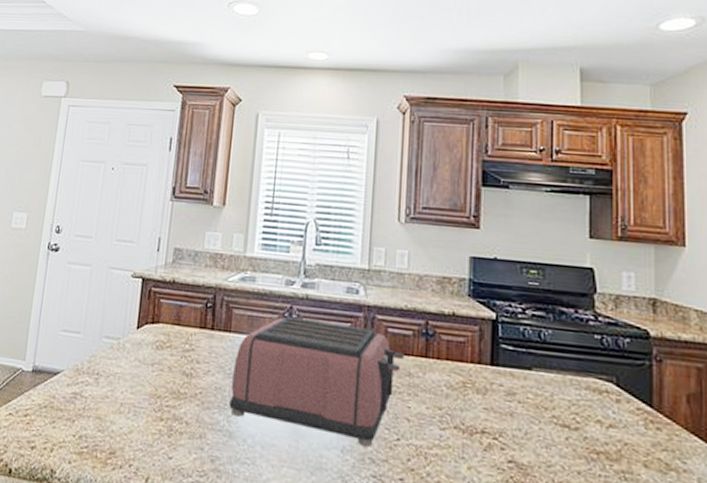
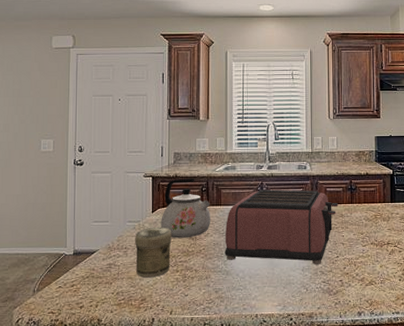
jar: none [107,349,160,423] -> present [135,227,172,278]
kettle: none [146,285,216,373] -> present [161,179,210,238]

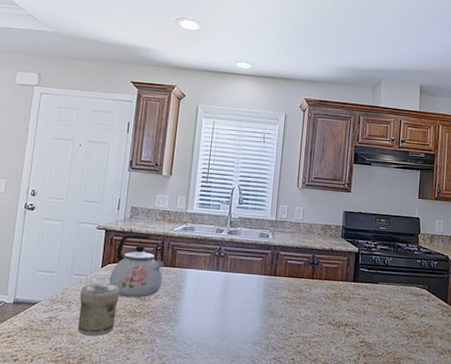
toaster: present [225,189,338,265] -> none [173,254,298,340]

